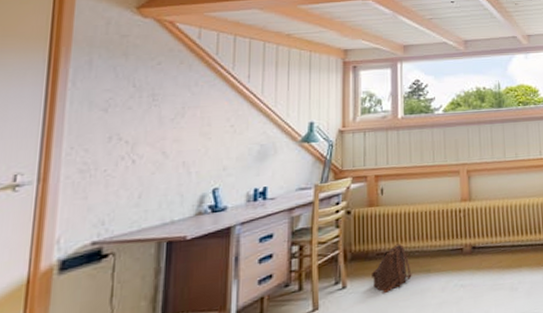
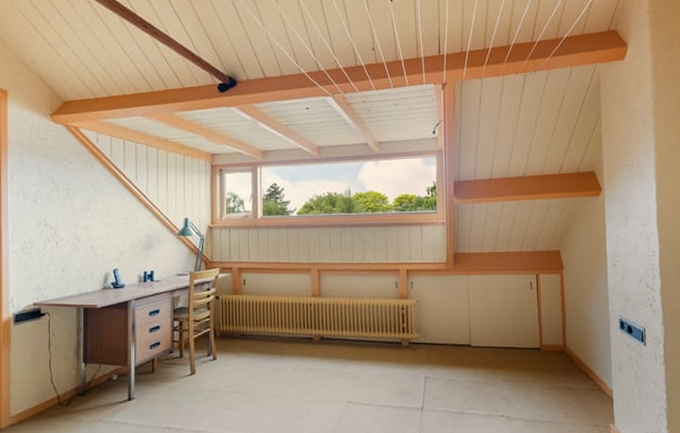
backpack: present [372,243,412,294] -> none [236,328,269,369]

